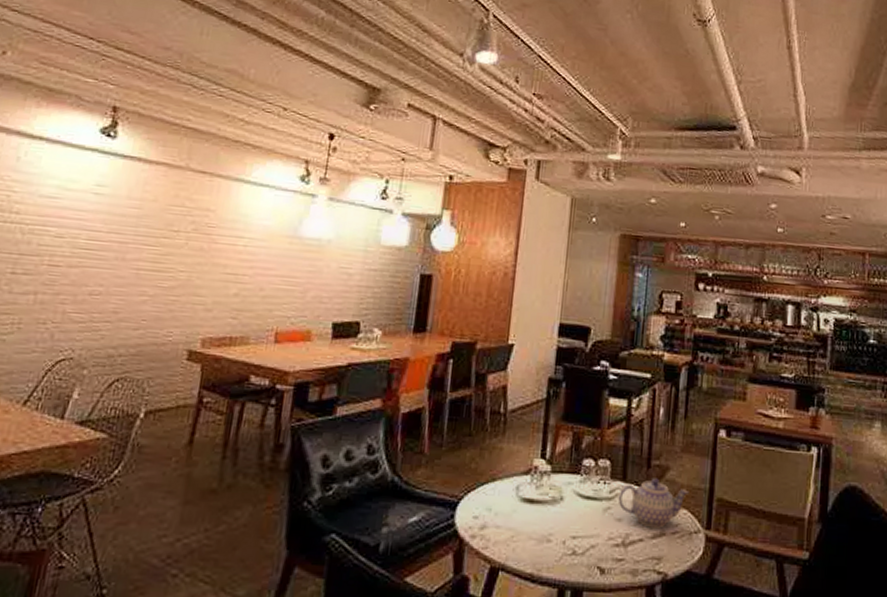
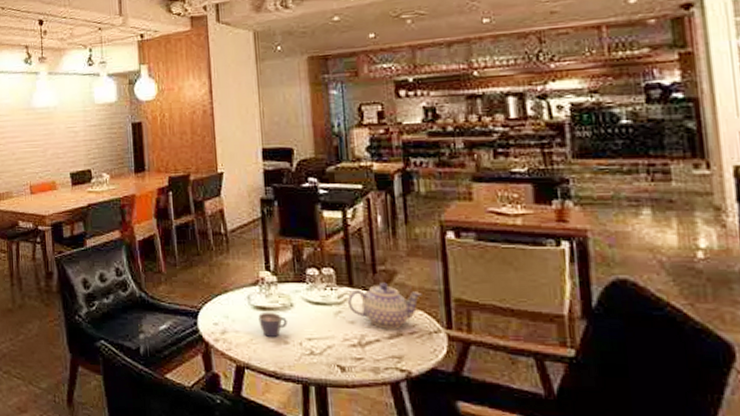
cup: none [523,505,555,534] -> present [258,312,288,337]

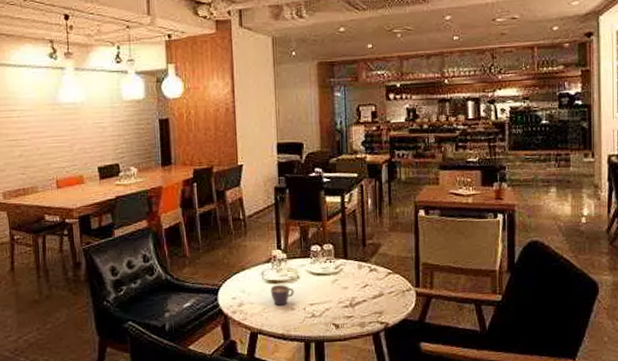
teapot: present [347,282,422,329] -> none [342,253,399,291]

